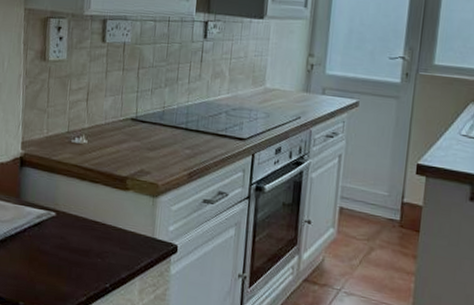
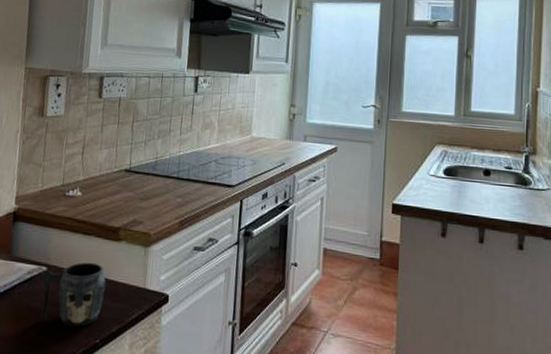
mug: none [47,209,115,272] -> present [38,262,107,327]

